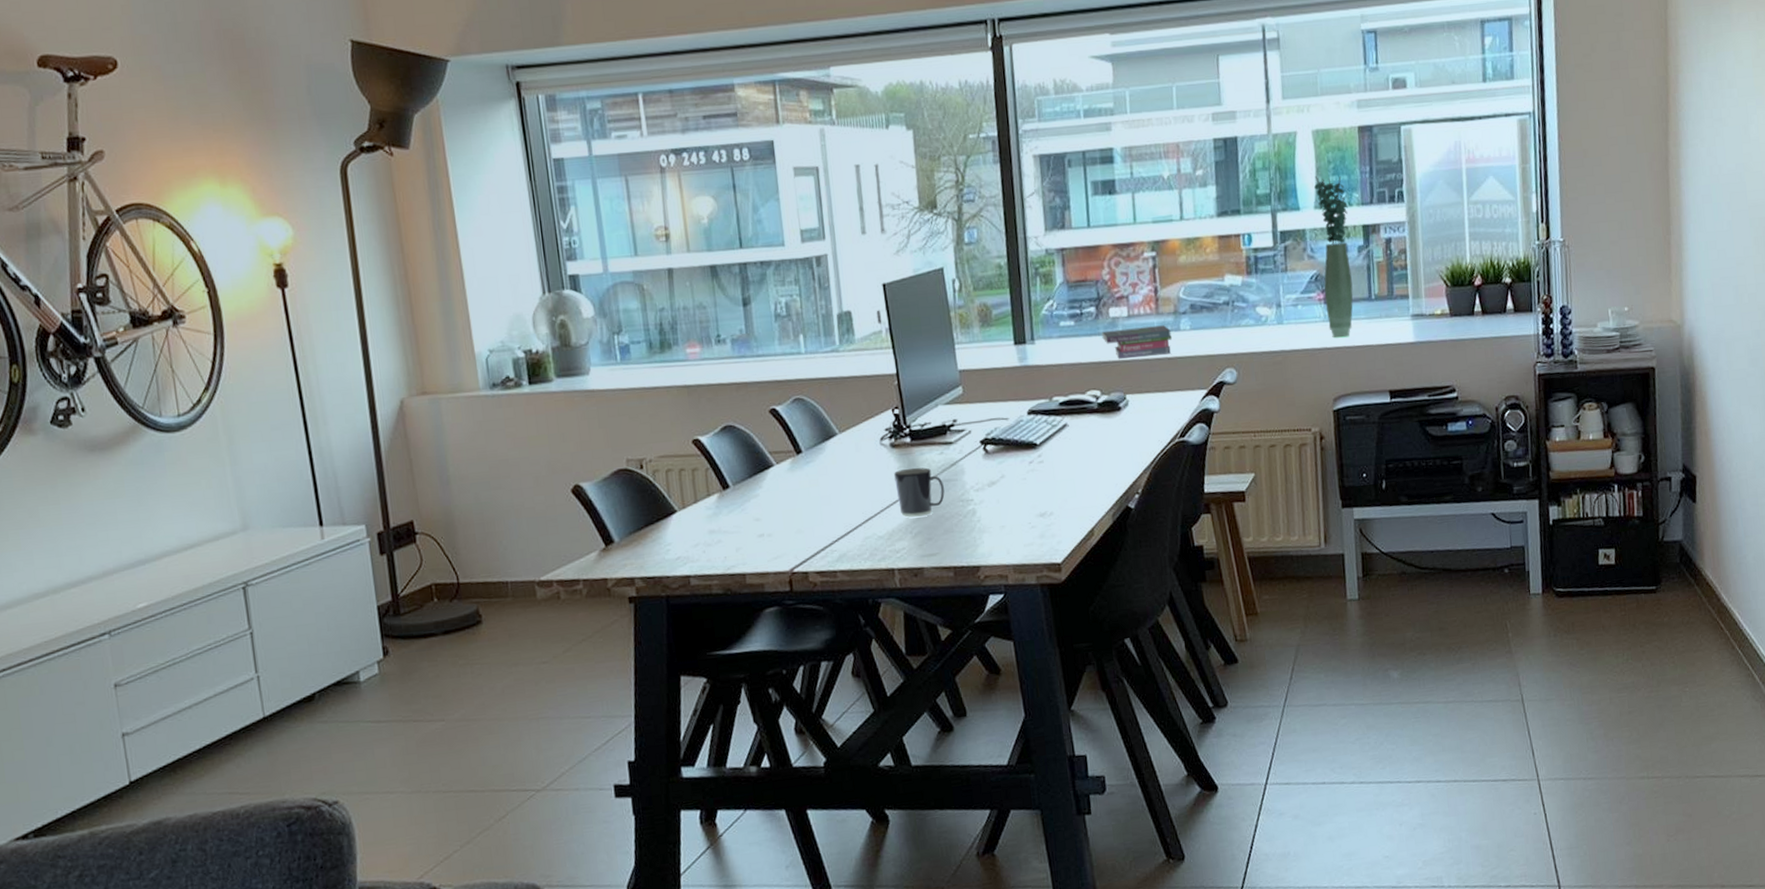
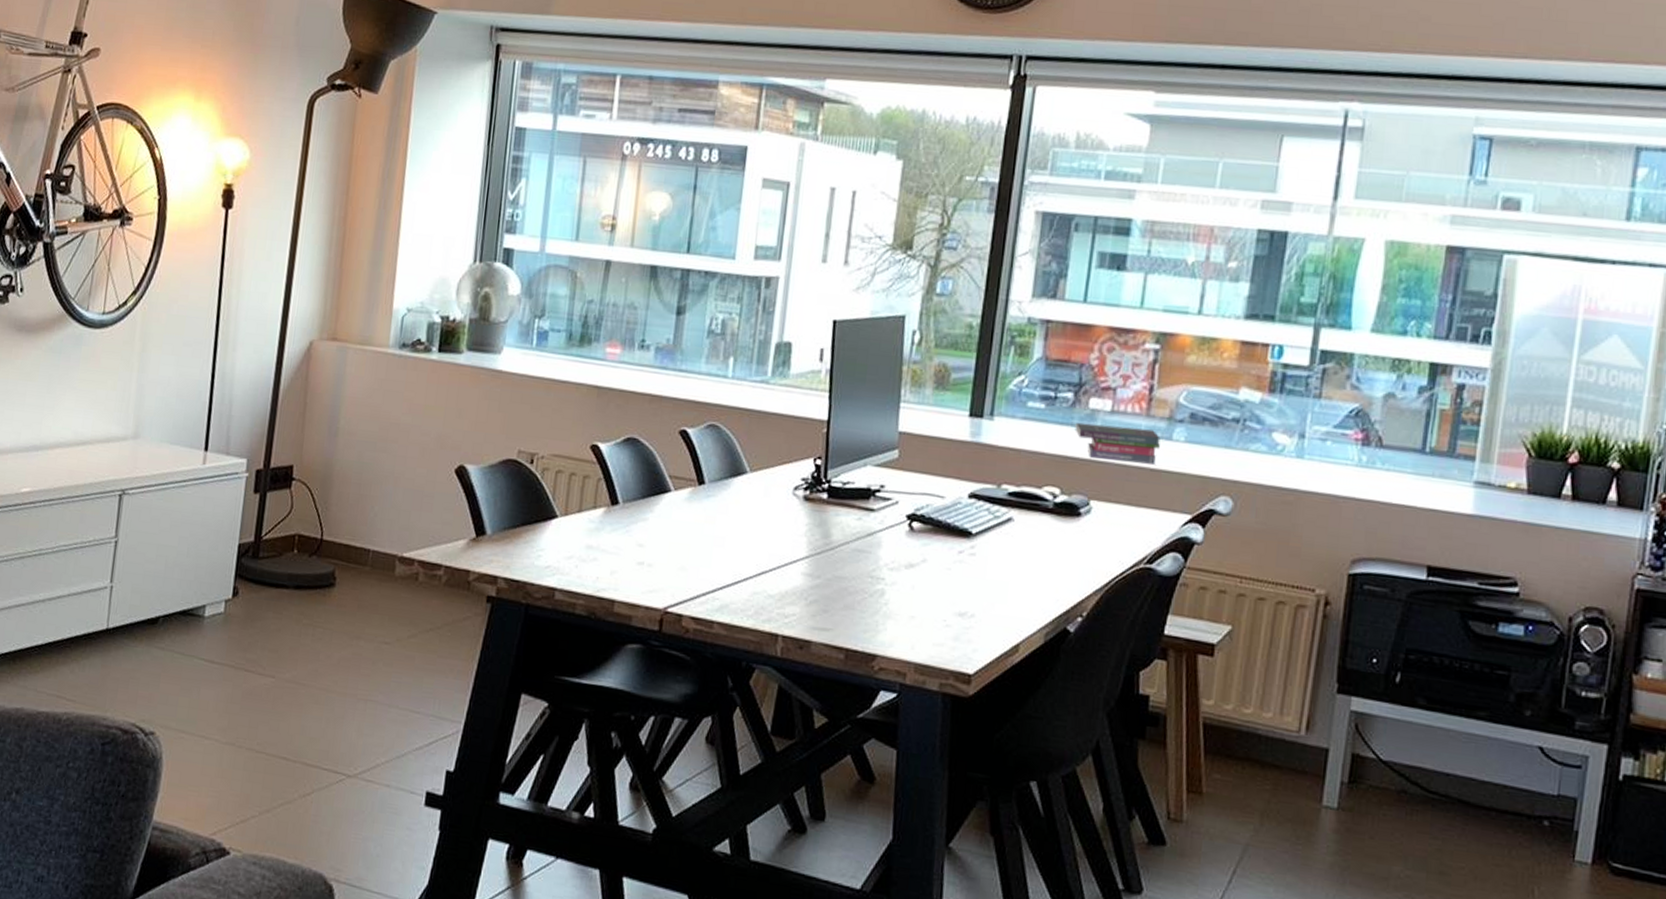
mug: present [894,467,945,518] -> none [798,527,855,584]
vase: present [1314,176,1353,338] -> none [1362,294,1415,491]

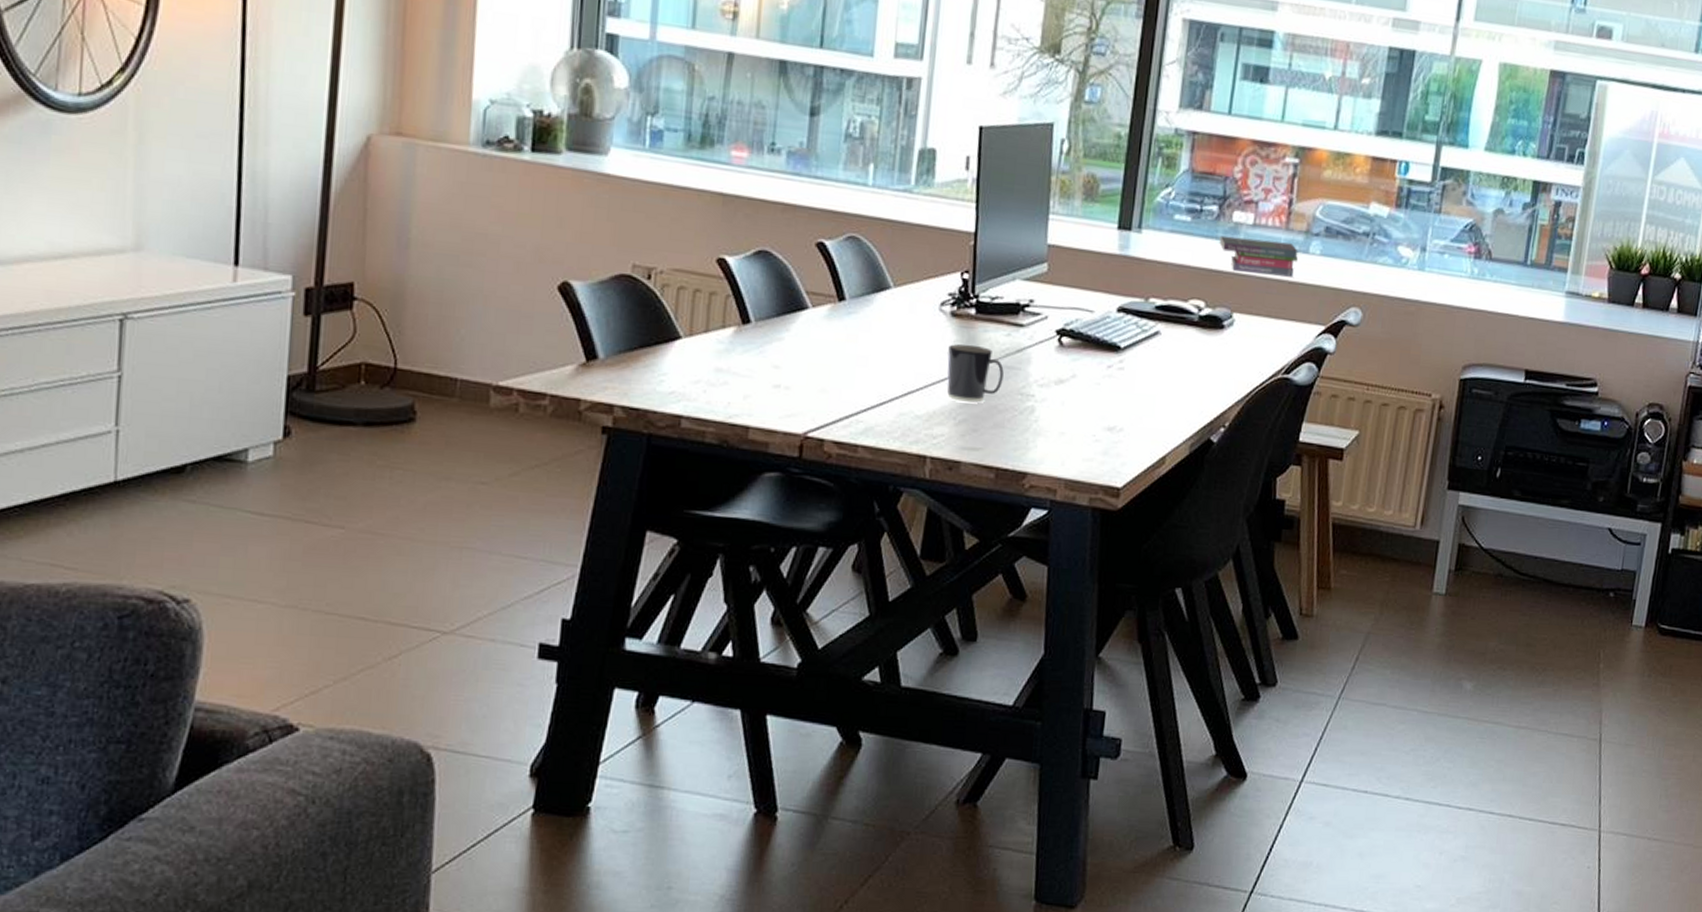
mug: none [798,527,855,584] -> present [946,344,1004,403]

